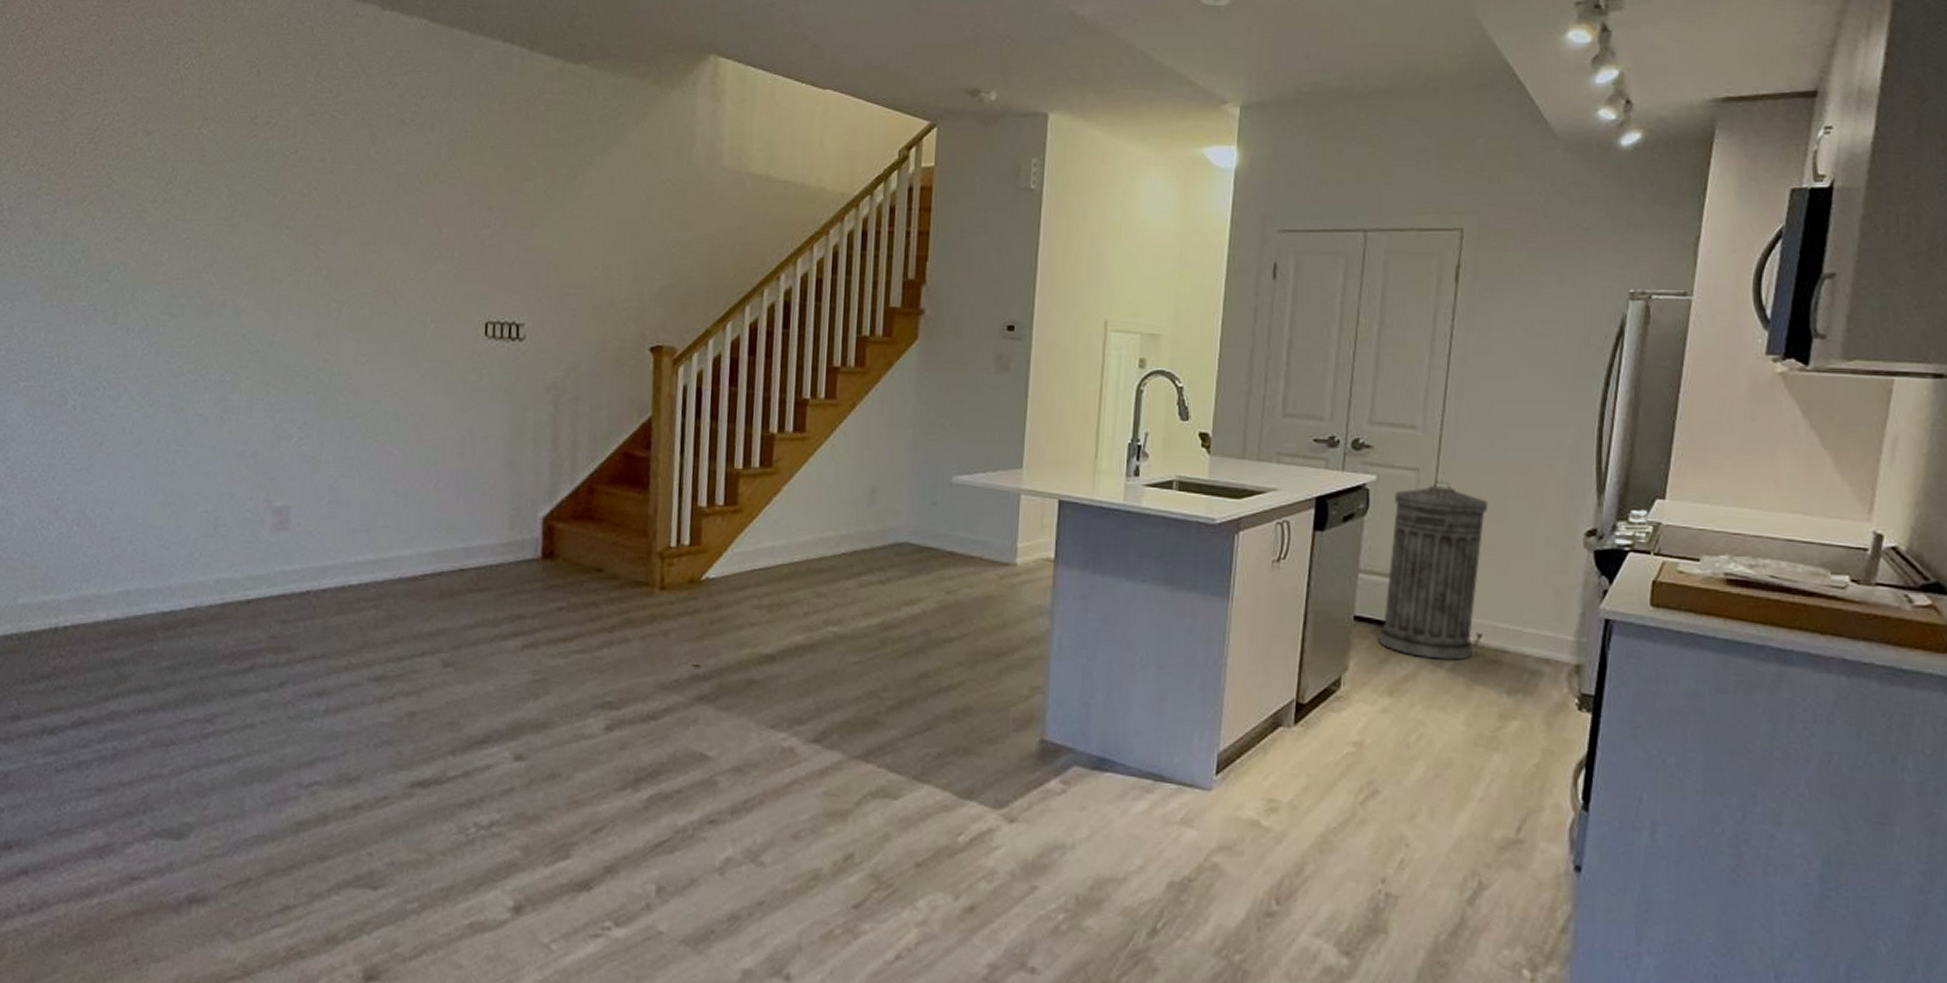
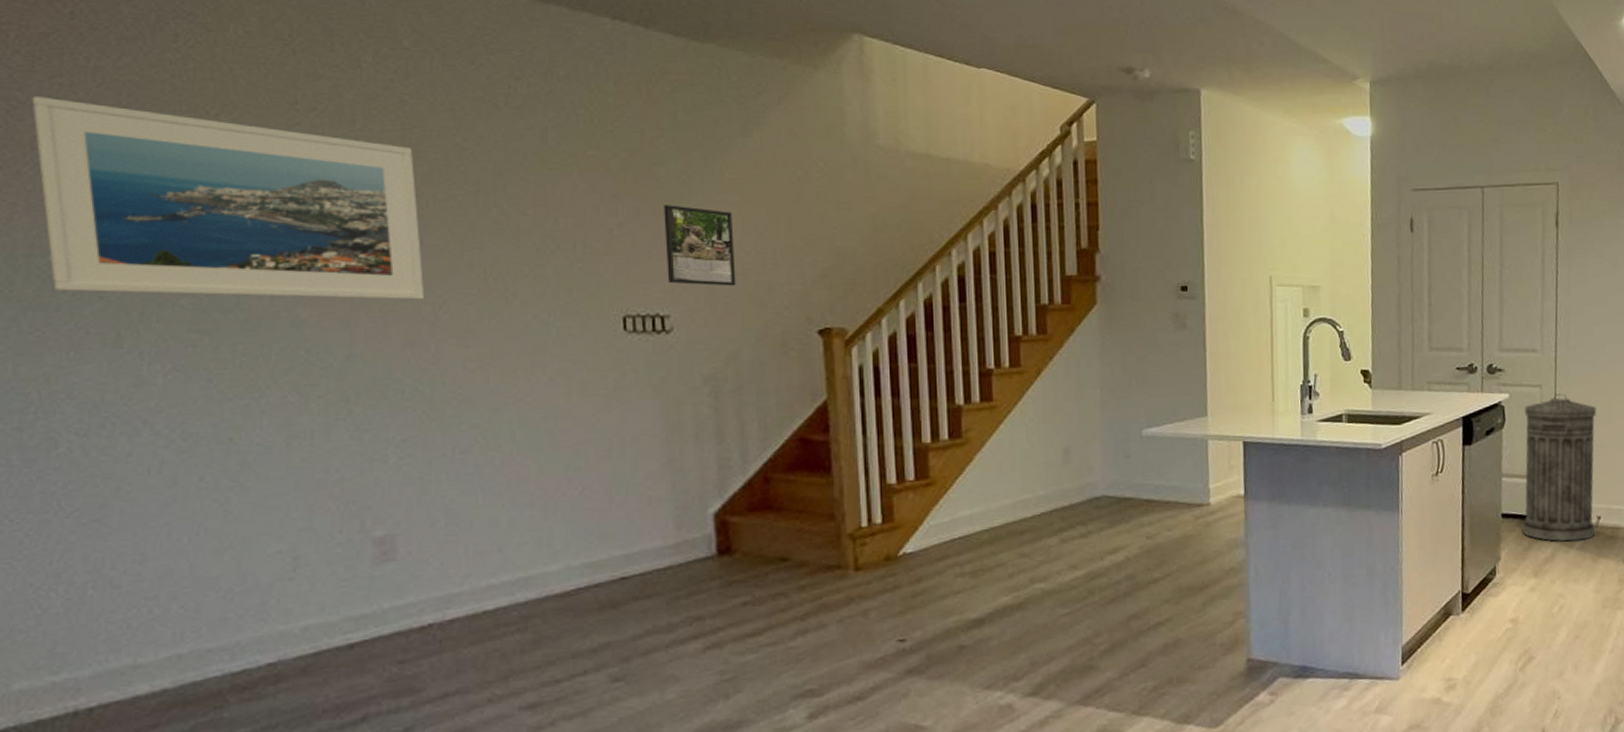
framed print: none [77,110,337,297] -> present [32,96,425,300]
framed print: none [525,218,586,299] -> present [664,205,736,286]

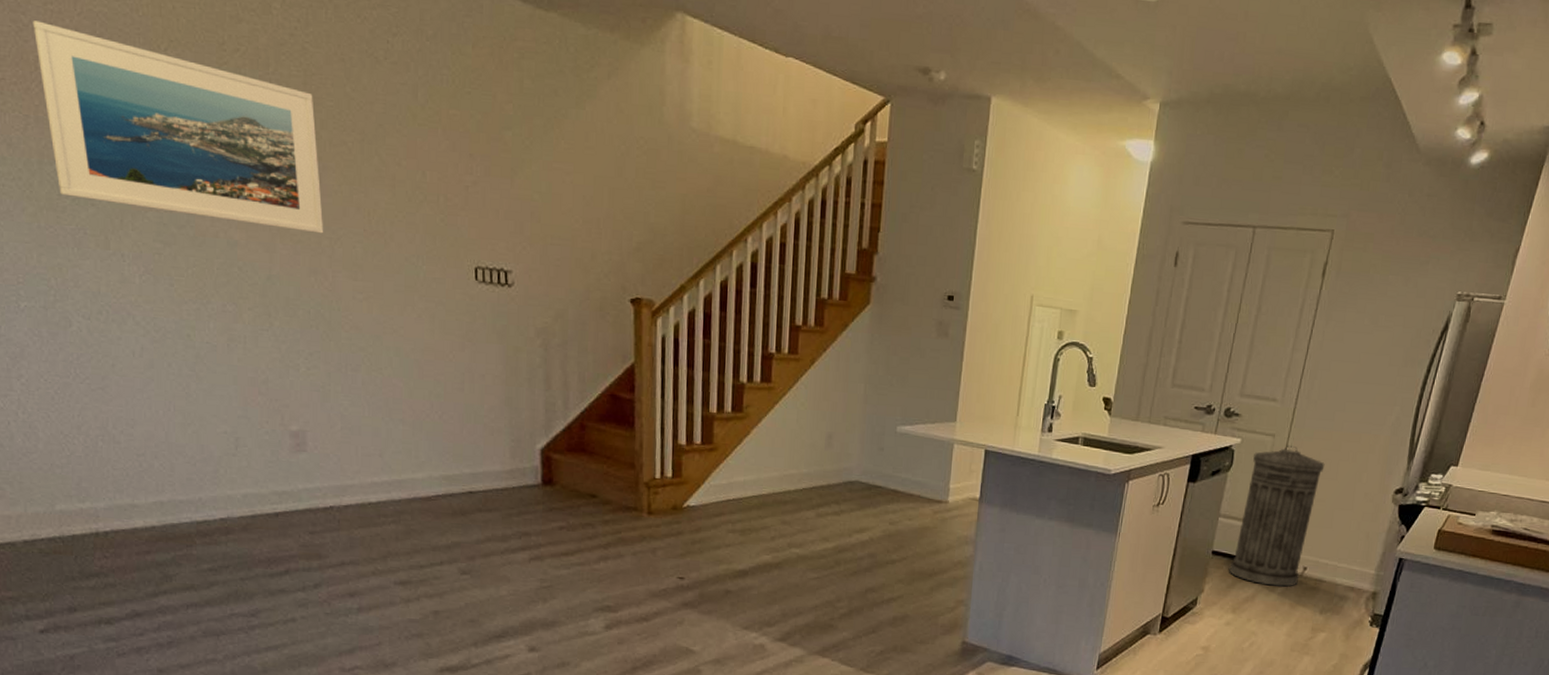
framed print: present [664,205,736,286] -> none [509,168,566,250]

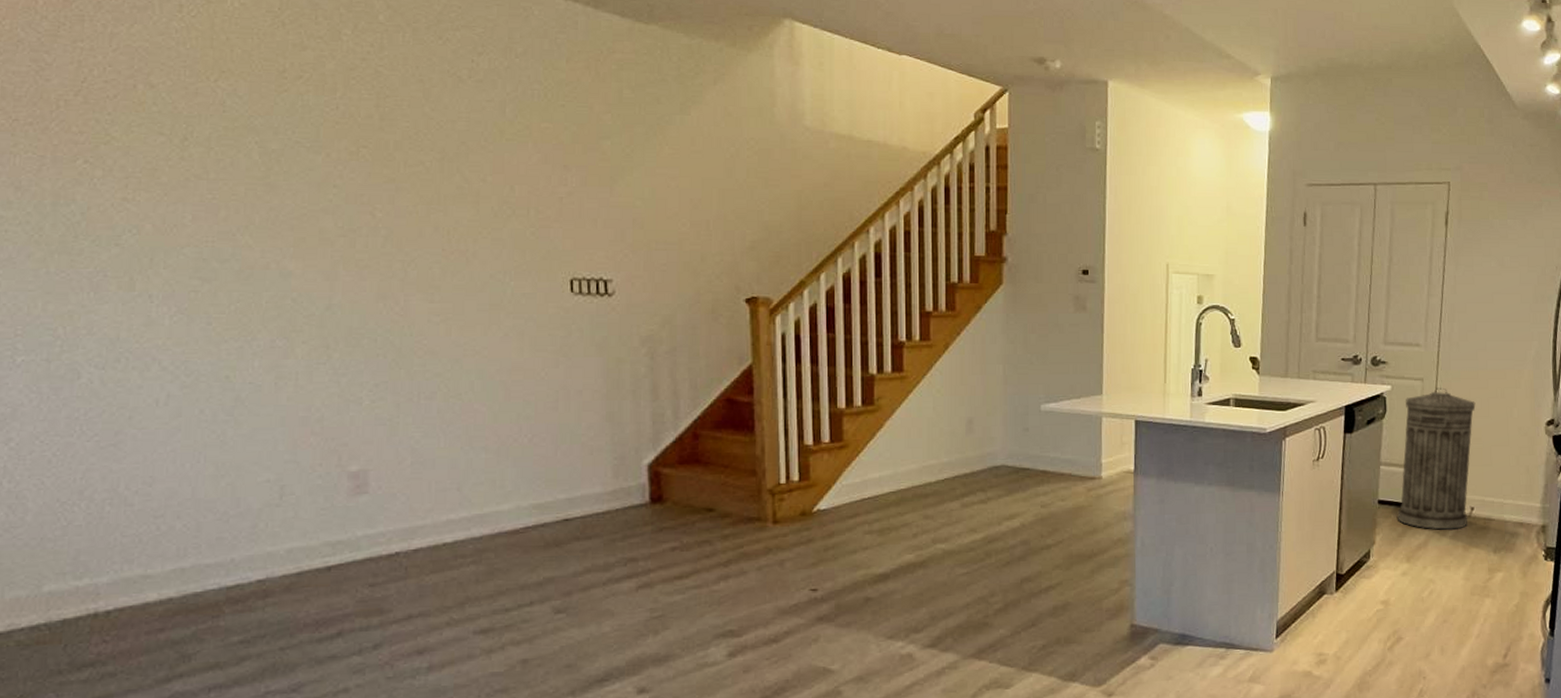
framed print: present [33,20,324,234] -> none [57,59,396,257]

